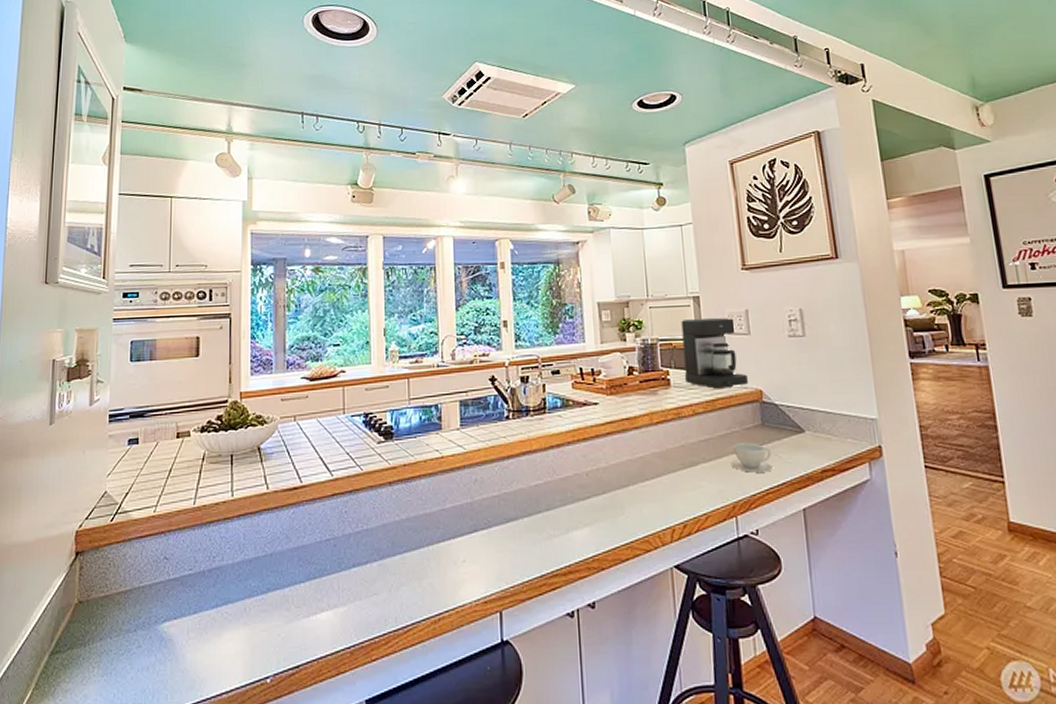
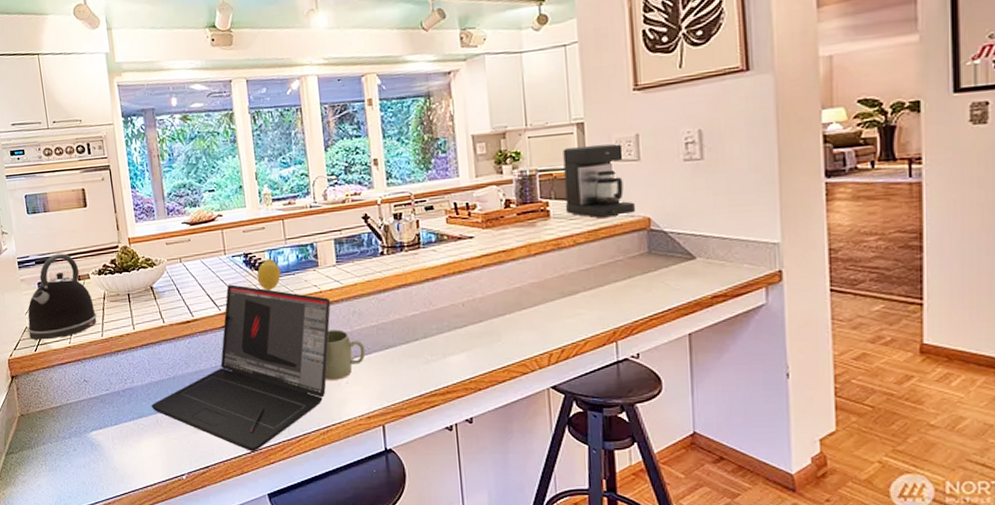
kettle: none [106,406,193,508] -> present [27,253,98,340]
laptop: none [240,447,452,646] -> present [151,284,331,451]
fruit: none [376,420,402,455] -> present [256,259,281,291]
mug: none [440,500,486,558] -> present [324,329,366,380]
teacup: present [730,443,773,473] -> none [612,271,658,300]

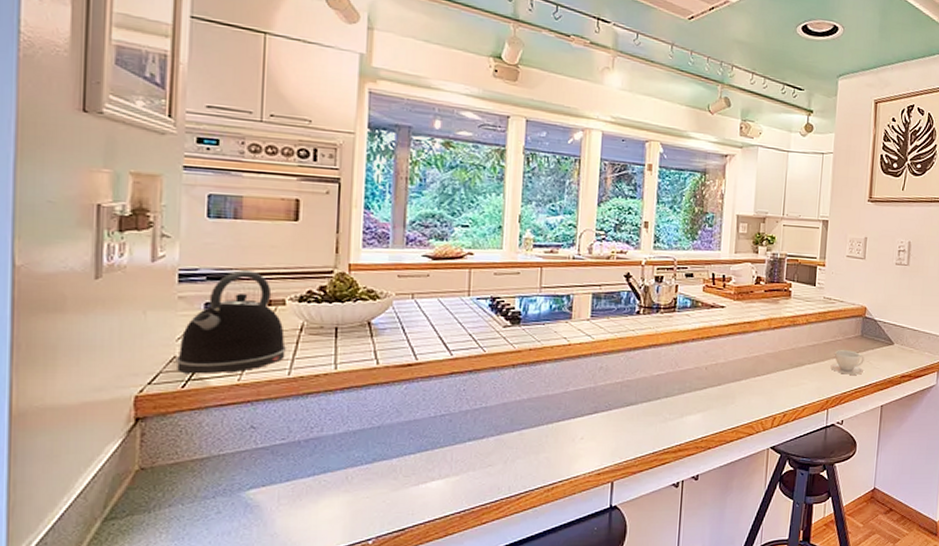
laptop: present [151,284,331,451] -> none [341,328,579,511]
fruit: present [256,259,281,291] -> none [501,305,530,339]
mug: present [324,329,366,380] -> none [559,384,606,435]
coffee maker: present [563,144,636,218] -> none [803,240,857,303]
teacup: none [612,271,658,300] -> present [830,350,864,375]

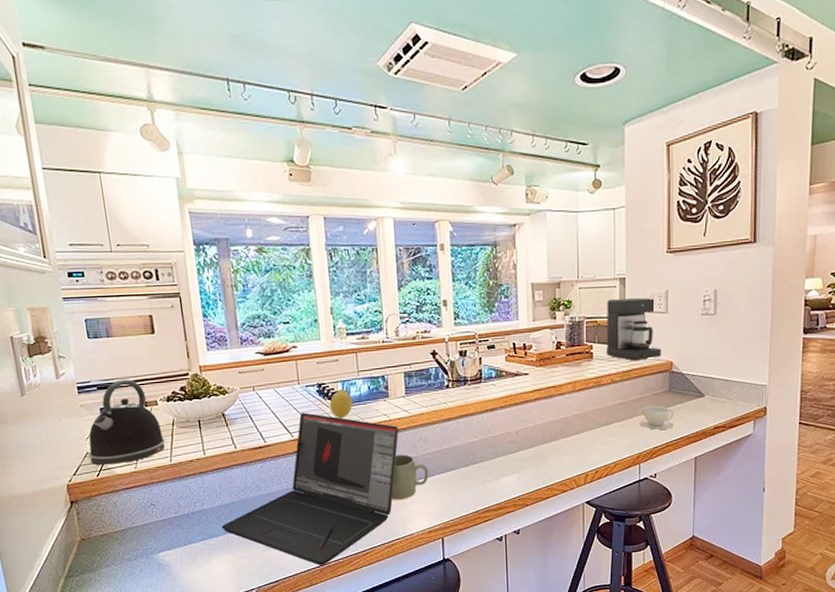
laptop: none [341,328,579,511] -> present [221,412,399,565]
fruit: none [501,305,530,339] -> present [329,389,353,419]
mug: none [559,384,606,435] -> present [391,454,429,500]
coffee maker: none [803,240,857,303] -> present [606,297,662,361]

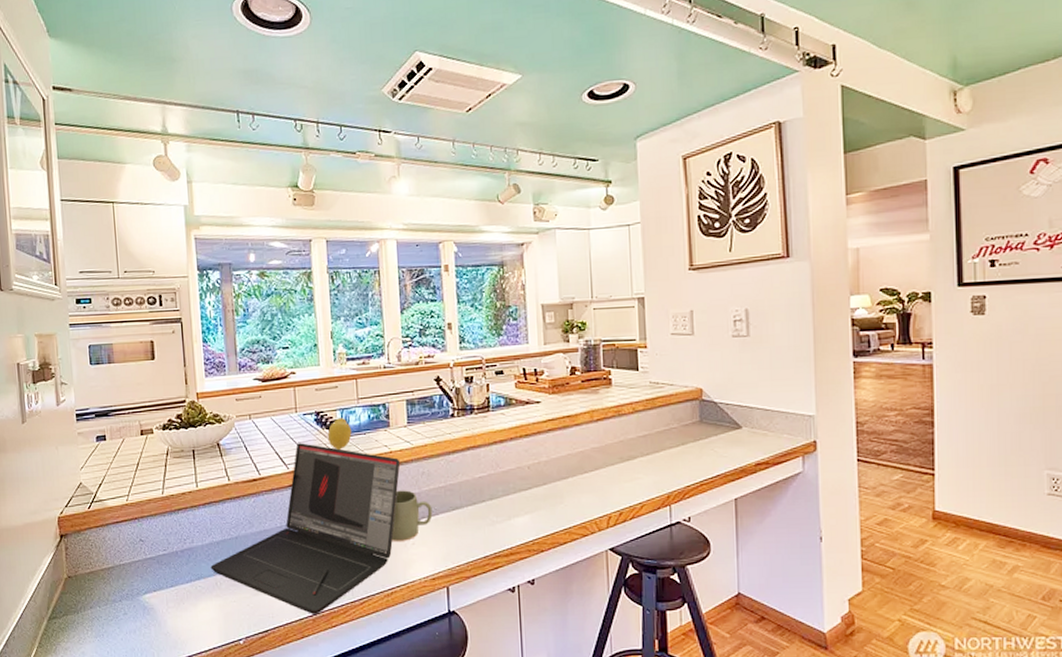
kettle: present [88,379,166,466] -> none [81,406,159,497]
coffee maker: present [606,297,662,361] -> none [625,318,690,388]
teacup: present [639,406,674,430] -> none [667,438,708,466]

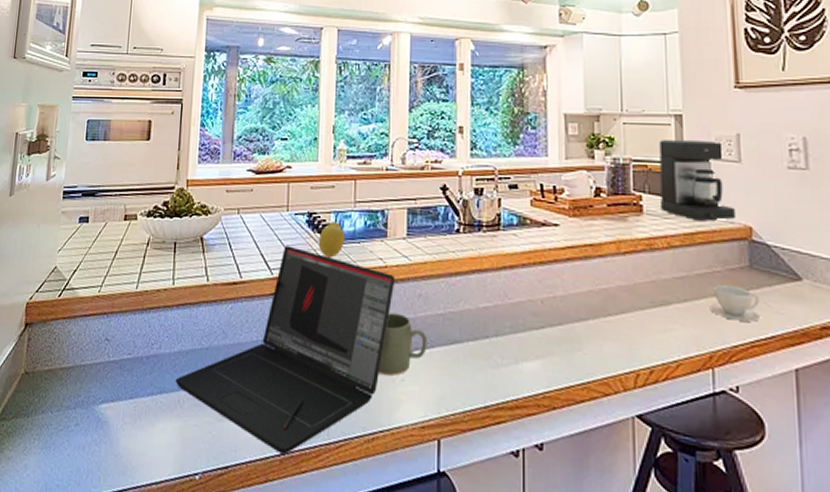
coffee maker: none [625,318,690,388] -> present [659,139,737,221]
teacup: none [667,438,708,466] -> present [709,285,760,322]

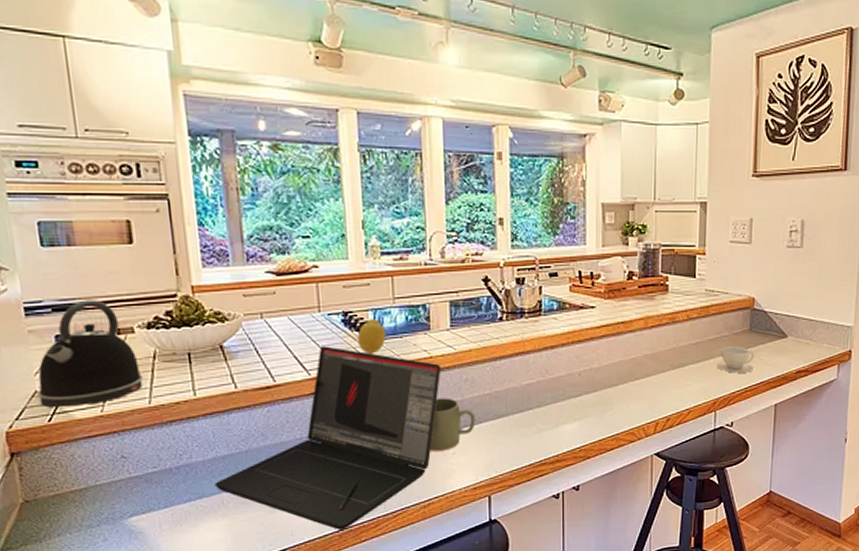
kettle: none [56,187,137,285] -> present [37,300,144,408]
coffee maker: present [659,139,737,221] -> none [682,224,744,296]

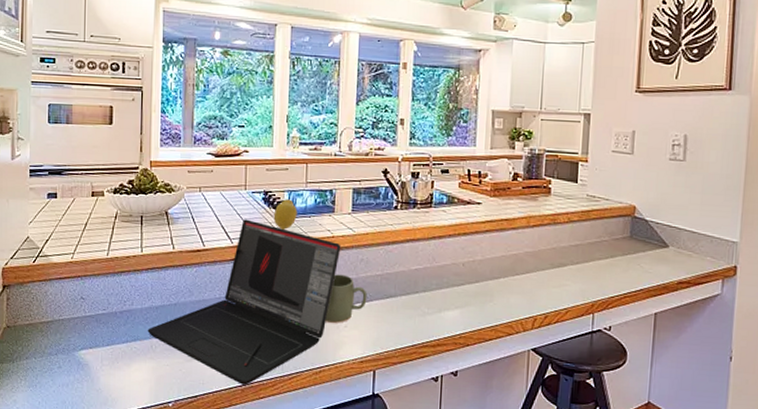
kettle: present [37,300,144,408] -> none [28,167,106,253]
teacup: present [716,346,754,373] -> none [596,251,634,279]

